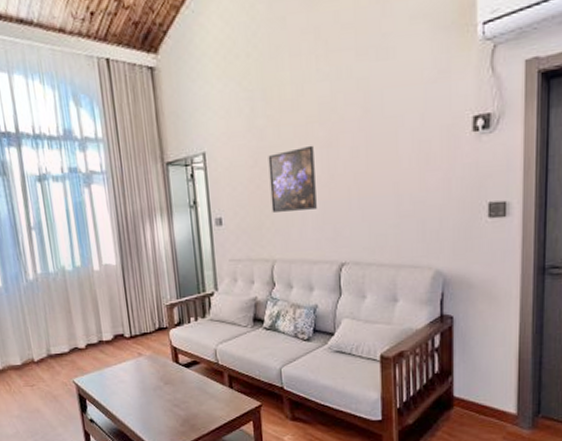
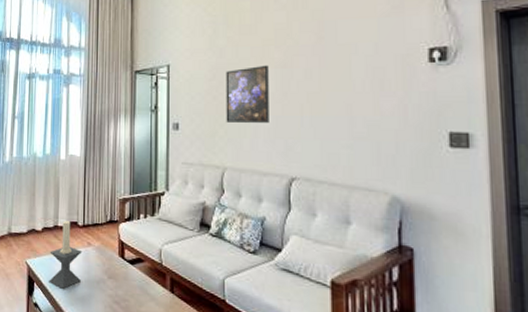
candle holder: none [98,334,136,401] -> present [49,221,83,289]

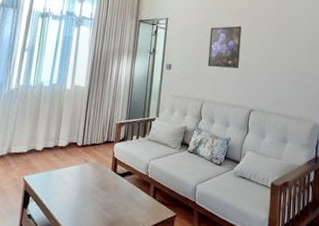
candle holder: present [49,221,83,289] -> none [44,142,79,201]

